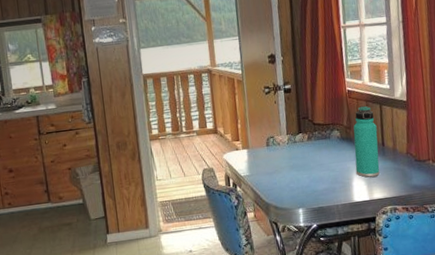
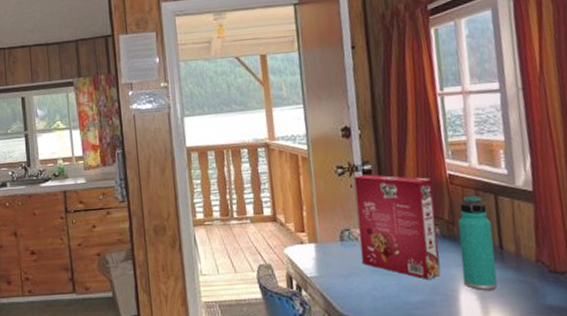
cereal box: none [277,92,340,172] -> present [353,174,441,280]

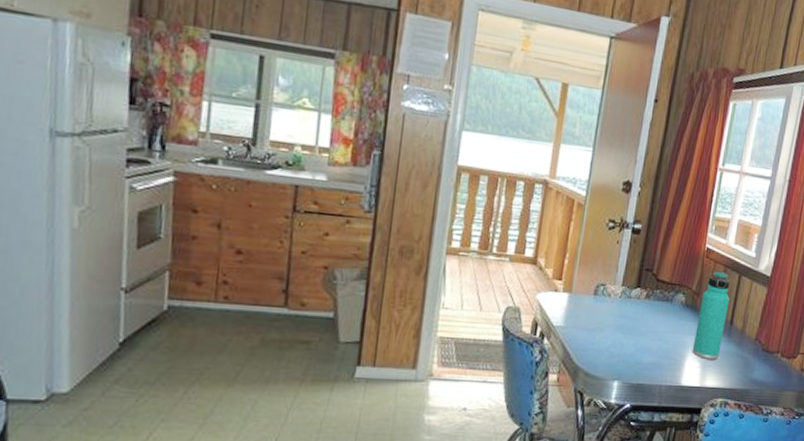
cereal box: present [353,174,441,280] -> none [609,232,692,343]

